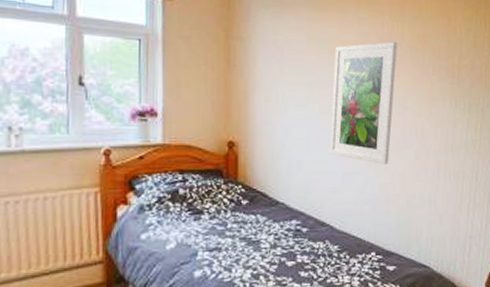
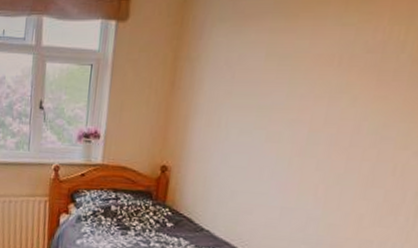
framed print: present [329,41,397,164] -> none [269,52,393,204]

